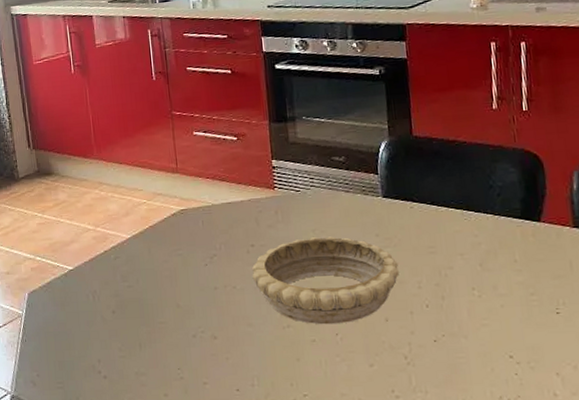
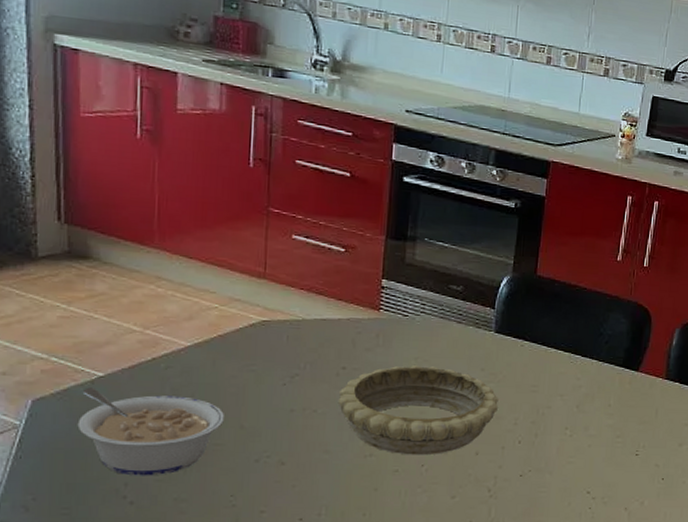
legume: none [60,279,164,353] -> present [77,387,224,476]

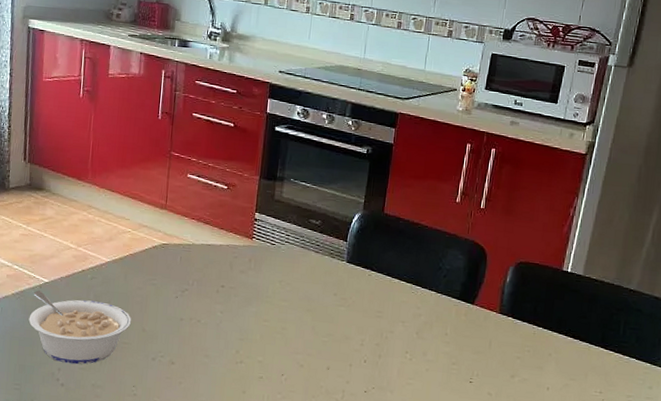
decorative bowl: present [337,364,498,456] -> none [217,286,348,367]

